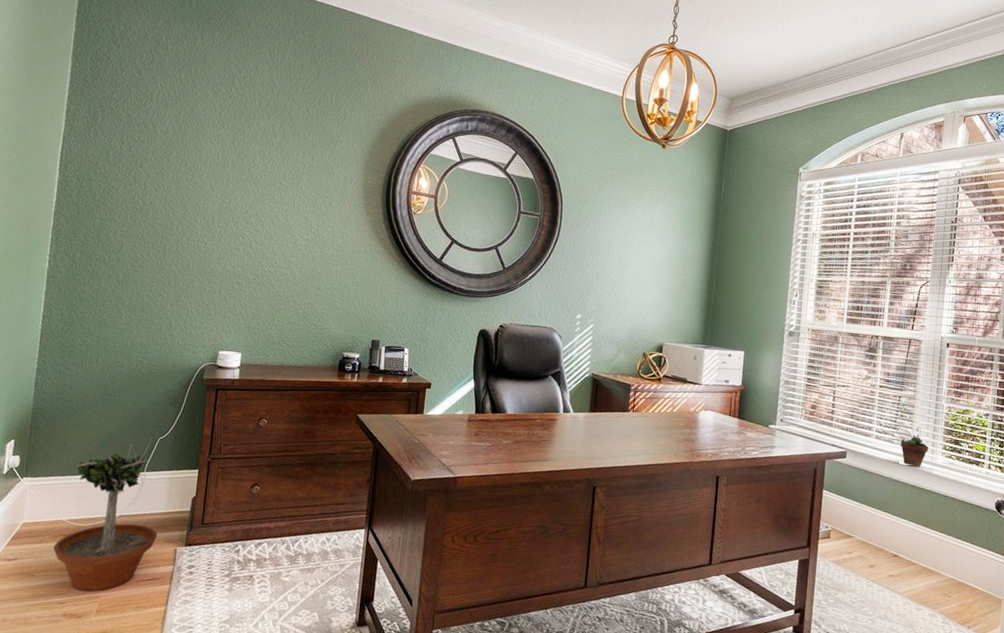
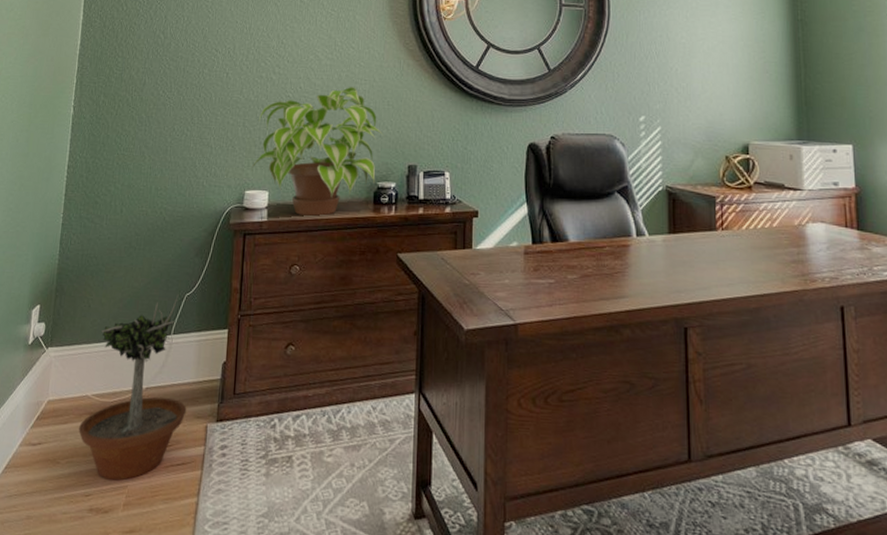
plant: none [225,266,351,378] -> present [251,87,383,216]

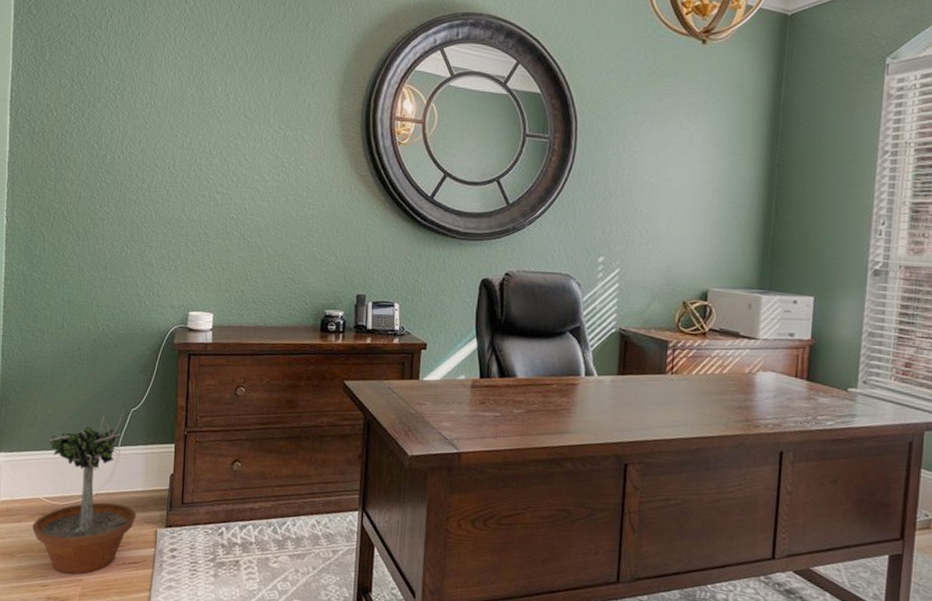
plant: present [251,87,383,216] -> none [195,211,331,341]

